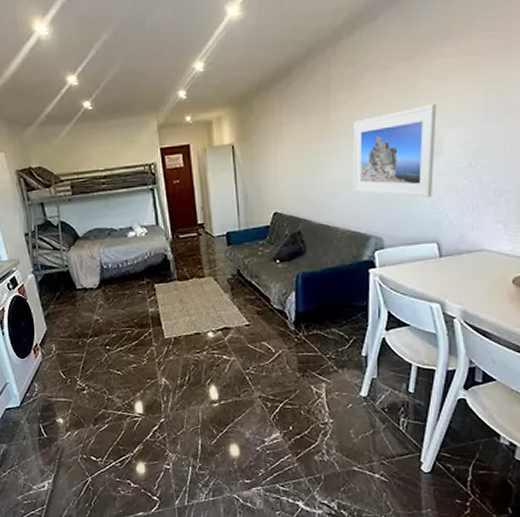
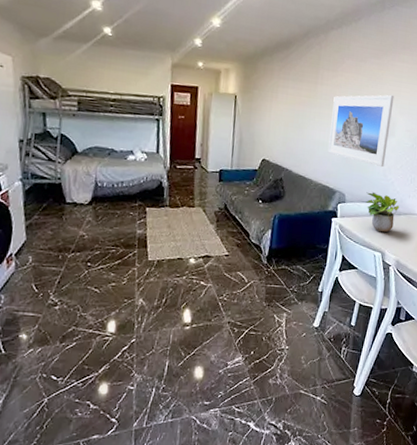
potted plant: none [411,230,460,279] -> present [365,191,400,233]

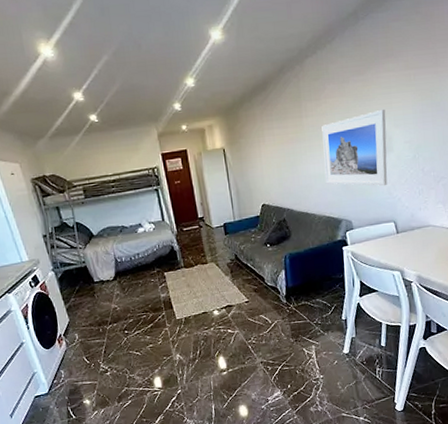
potted plant: present [365,191,400,233] -> none [373,212,412,251]

